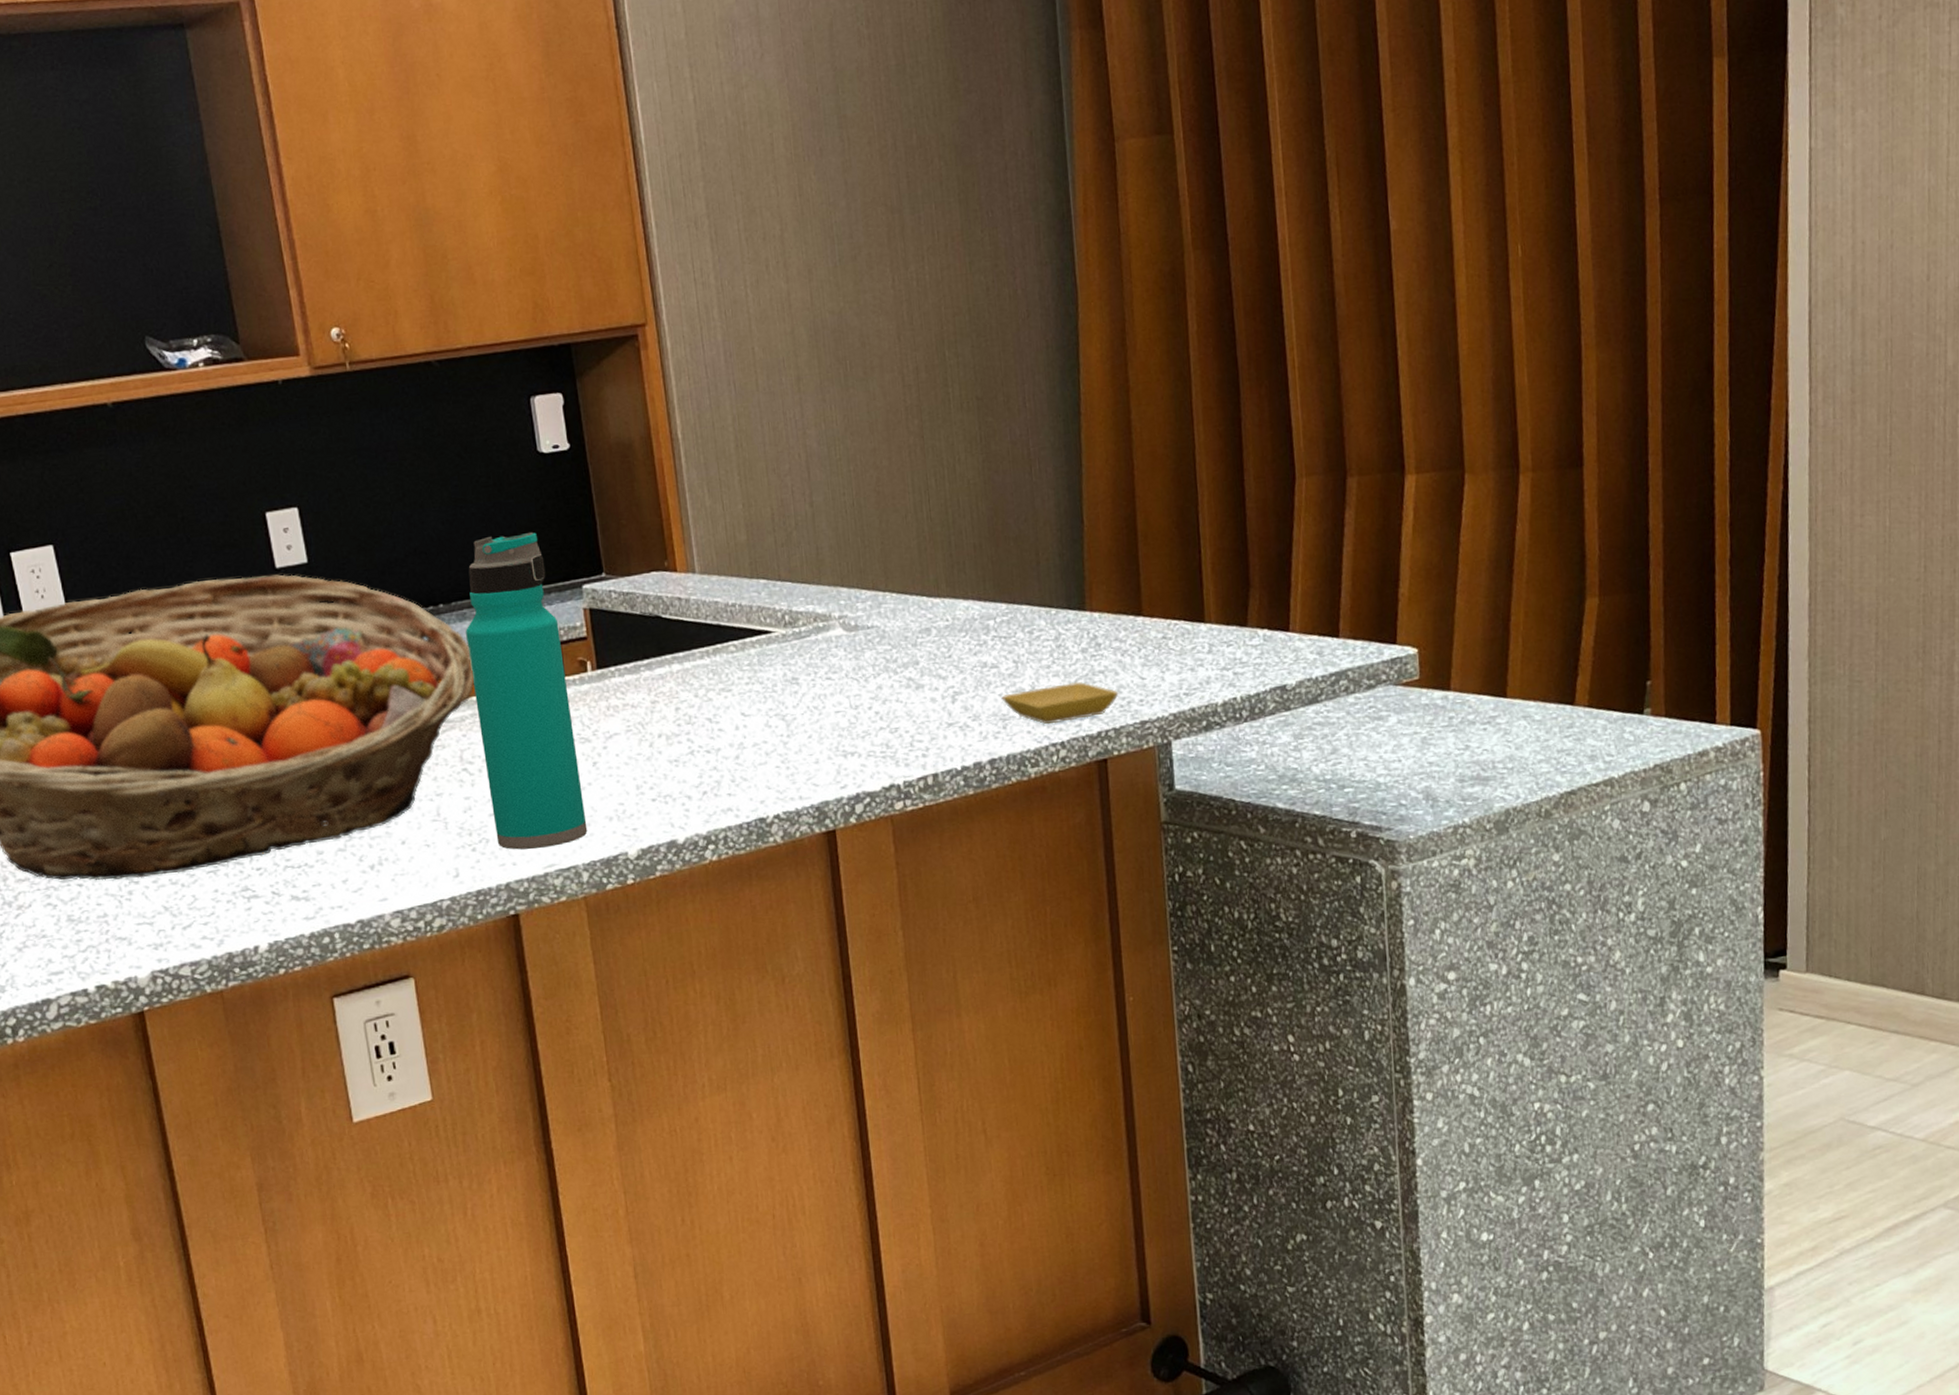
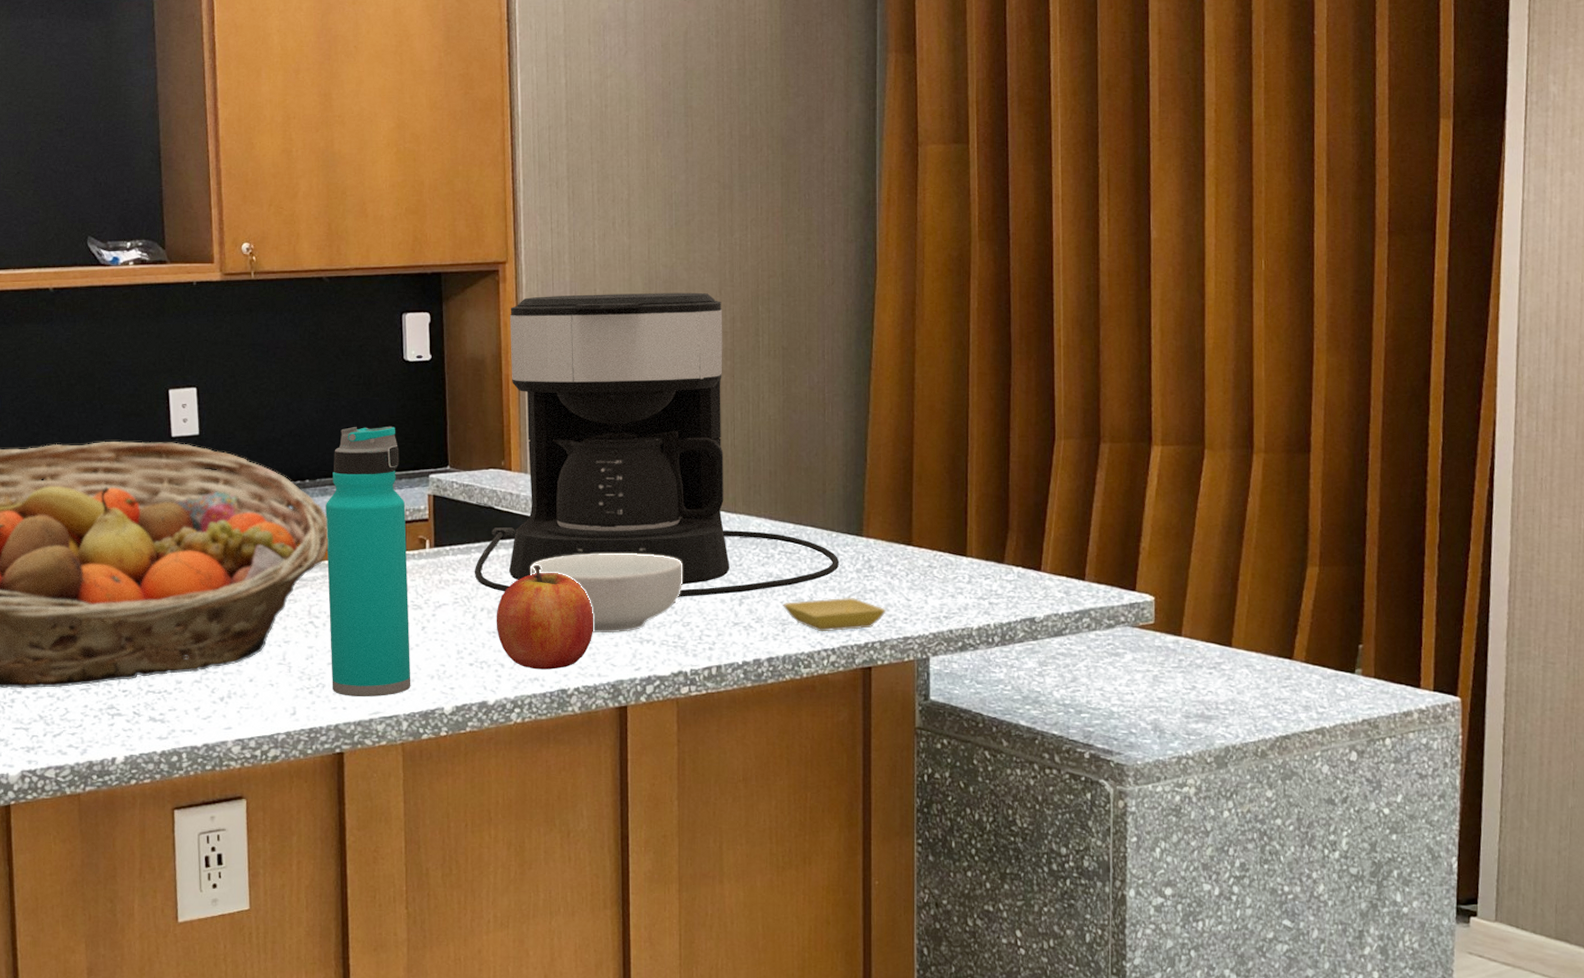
coffee maker: none [645,340,1062,714] -> present [474,292,840,597]
apple: none [676,677,789,799] -> present [496,564,593,670]
cereal bowl: none [709,653,886,750] -> present [529,553,683,633]

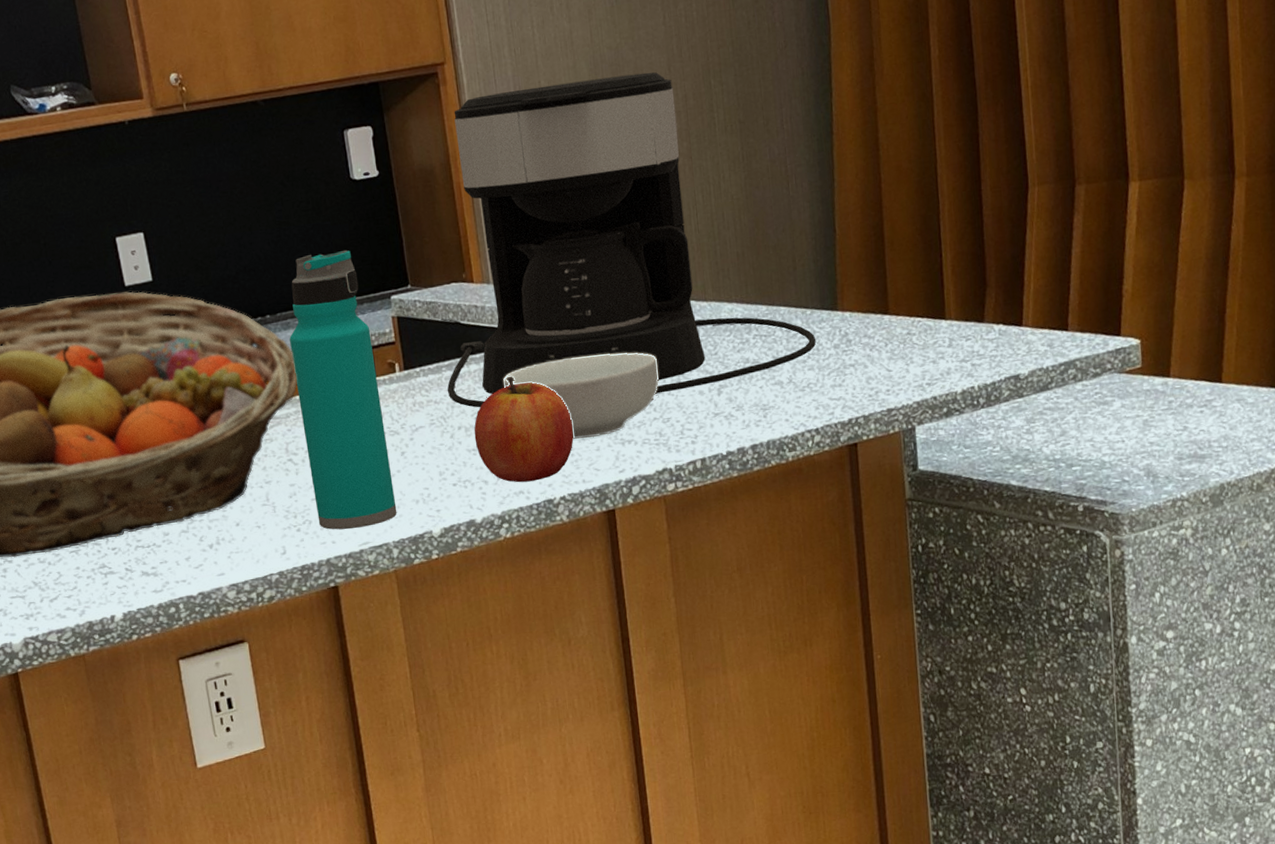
saucer: present [783,597,886,632] -> none [762,374,868,413]

